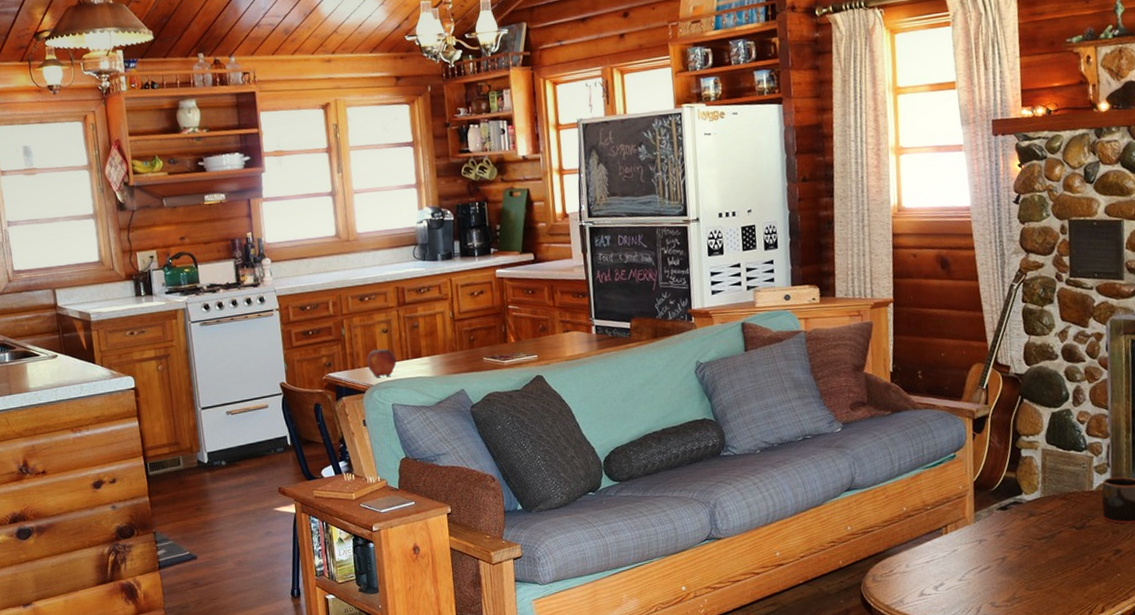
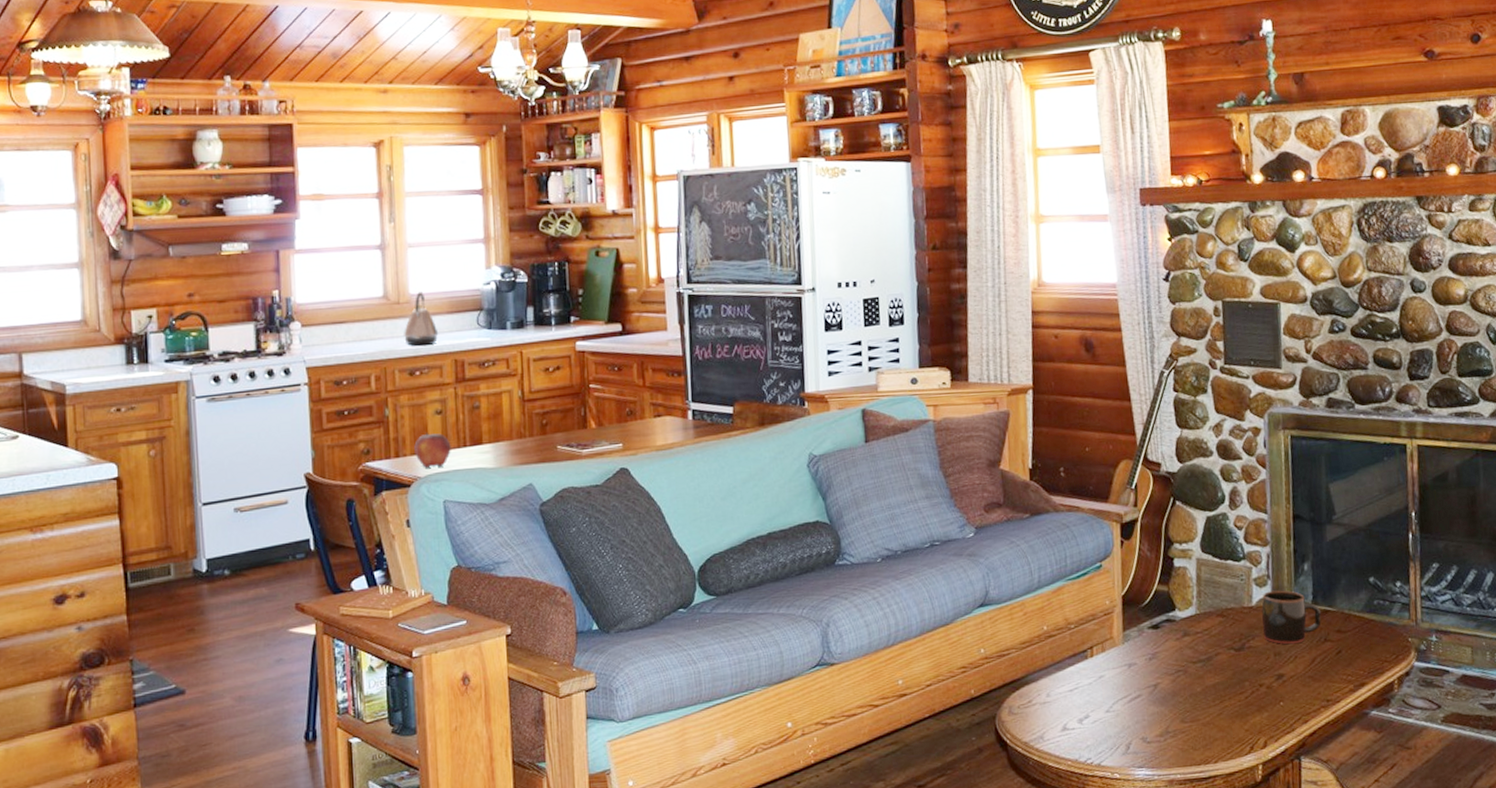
kettle: none [354,231,382,276] -> present [404,292,439,346]

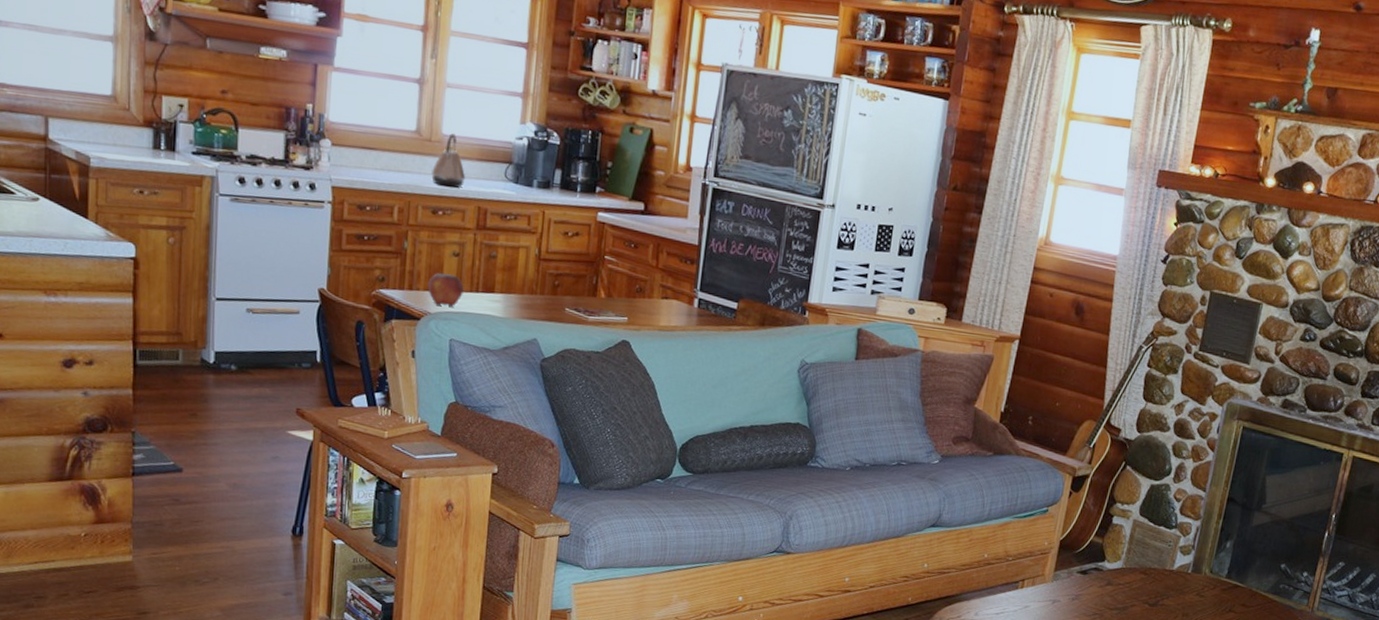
mug: present [1261,590,1321,645] -> none [1177,559,1232,610]

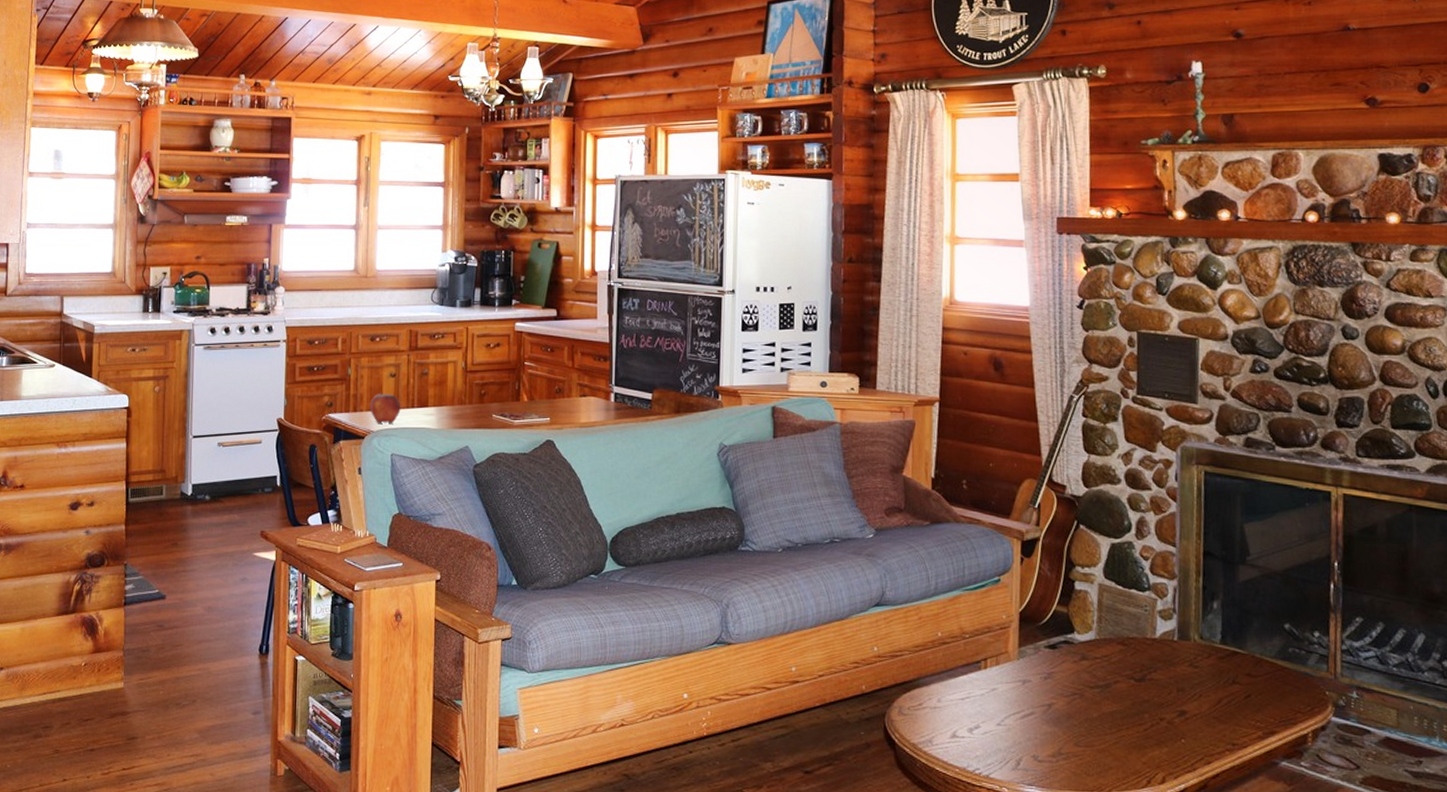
kettle: present [431,133,466,188] -> none [369,268,398,315]

